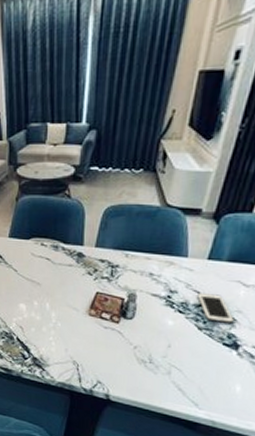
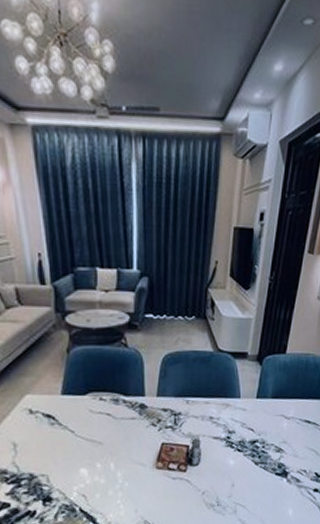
cell phone: present [197,292,234,323] -> none [252,429,282,455]

